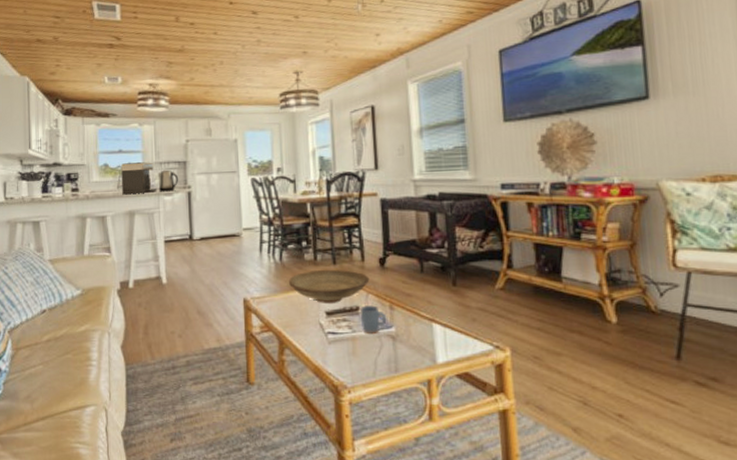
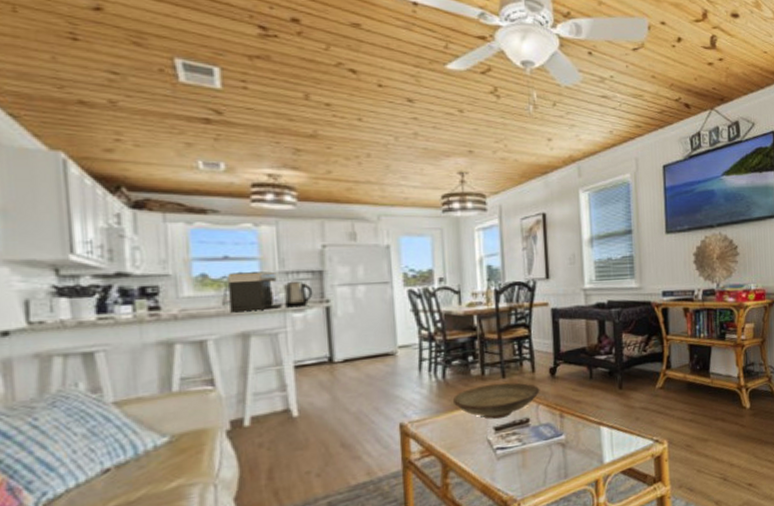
mug: present [359,305,387,333] -> none [530,415,557,444]

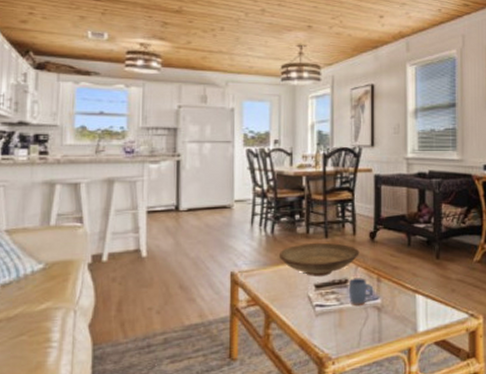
coffee maker: present [228,271,282,313] -> none [101,126,142,161]
kettle: present [283,280,313,309] -> none [143,136,168,161]
mug: none [530,415,557,444] -> present [348,278,374,305]

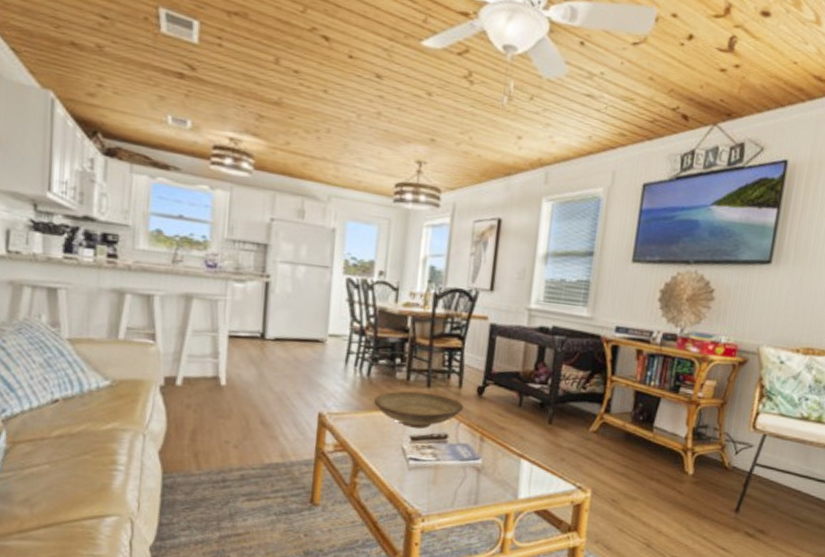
mug: present [348,278,374,305] -> none [446,434,475,464]

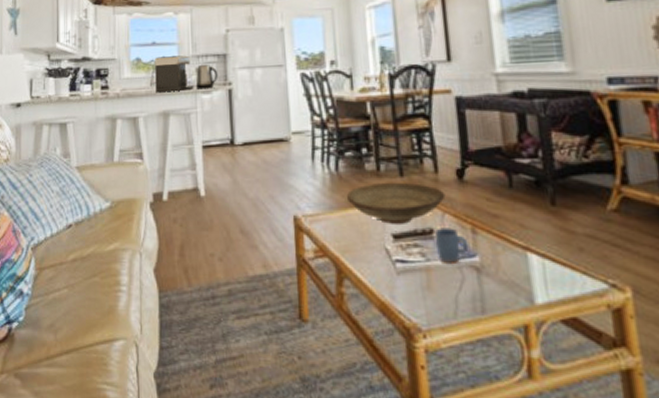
coffee maker: none [178,233,226,277] -> present [155,55,194,93]
kettle: none [227,250,256,279] -> present [195,64,219,91]
mug: none [446,434,475,464] -> present [434,228,469,263]

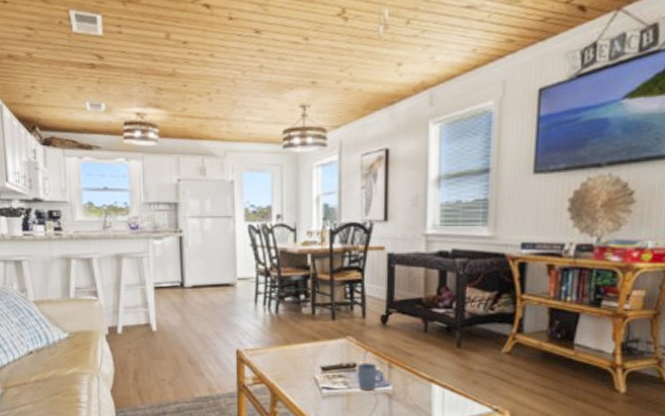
coffee maker: present [155,55,194,93] -> none [107,202,146,237]
kettle: present [195,64,219,91] -> none [146,211,170,237]
decorative bowl: present [346,183,446,226] -> none [283,325,370,360]

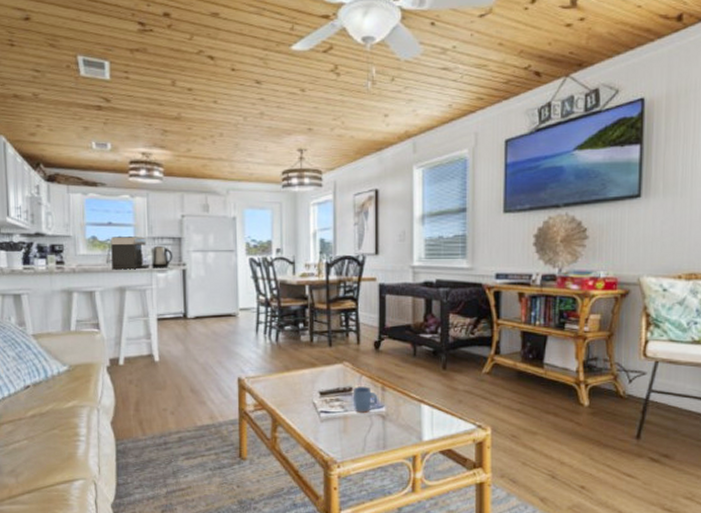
coffee maker: none [107,202,146,237] -> present [111,236,150,270]
kettle: none [146,211,170,237] -> present [150,245,173,270]

